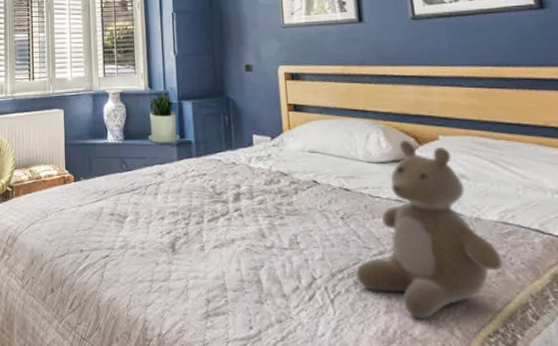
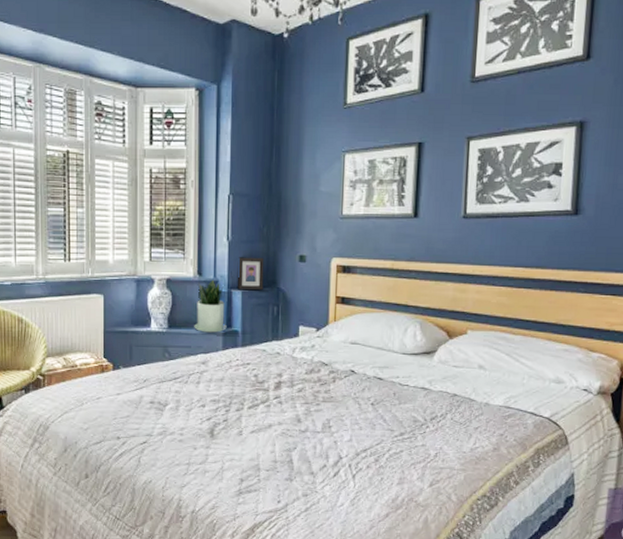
picture frame: none [186,69,213,101] -> present [238,257,264,291]
teddy bear: present [355,140,503,319] -> none [377,334,500,488]

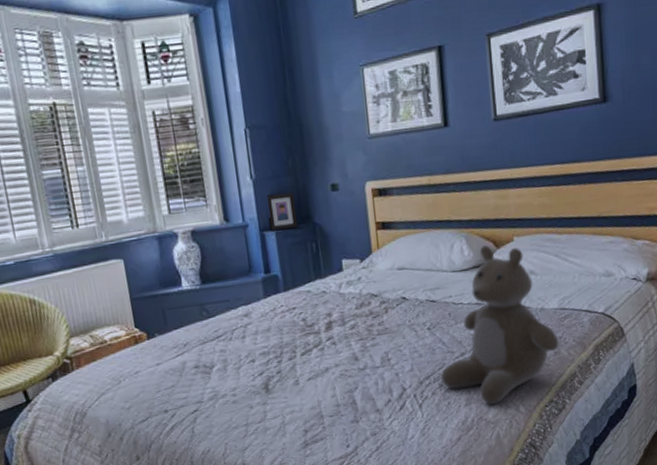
planter: present [194,280,227,333] -> none [227,224,265,283]
teddy bear: none [377,334,500,488] -> present [440,245,559,405]

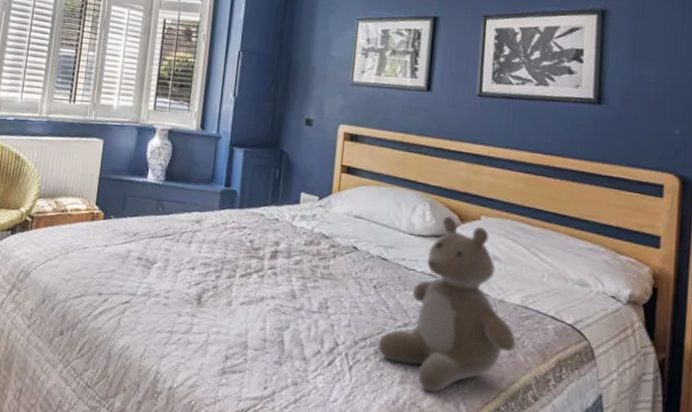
picture frame: present [266,192,298,232] -> none [240,114,270,151]

